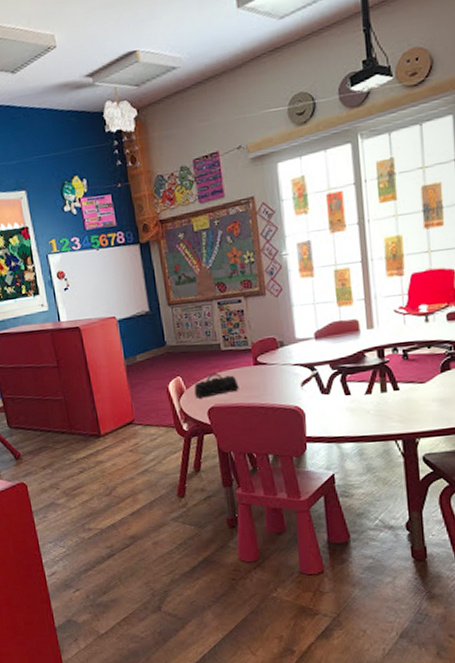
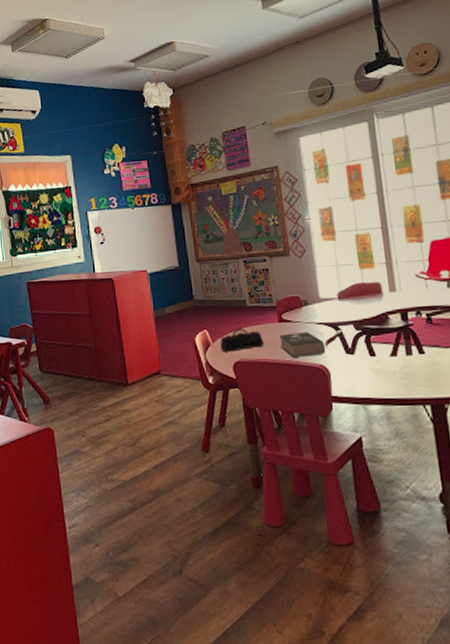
book: none [254,374,301,400] -> present [279,332,325,357]

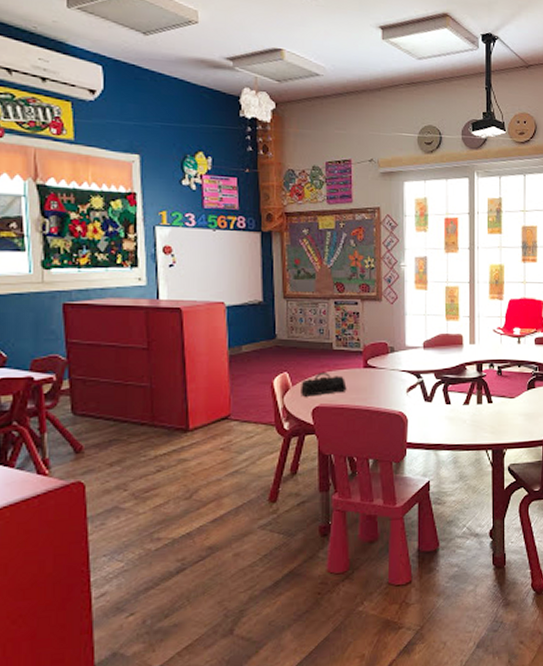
book: present [279,332,325,357] -> none [363,379,405,404]

